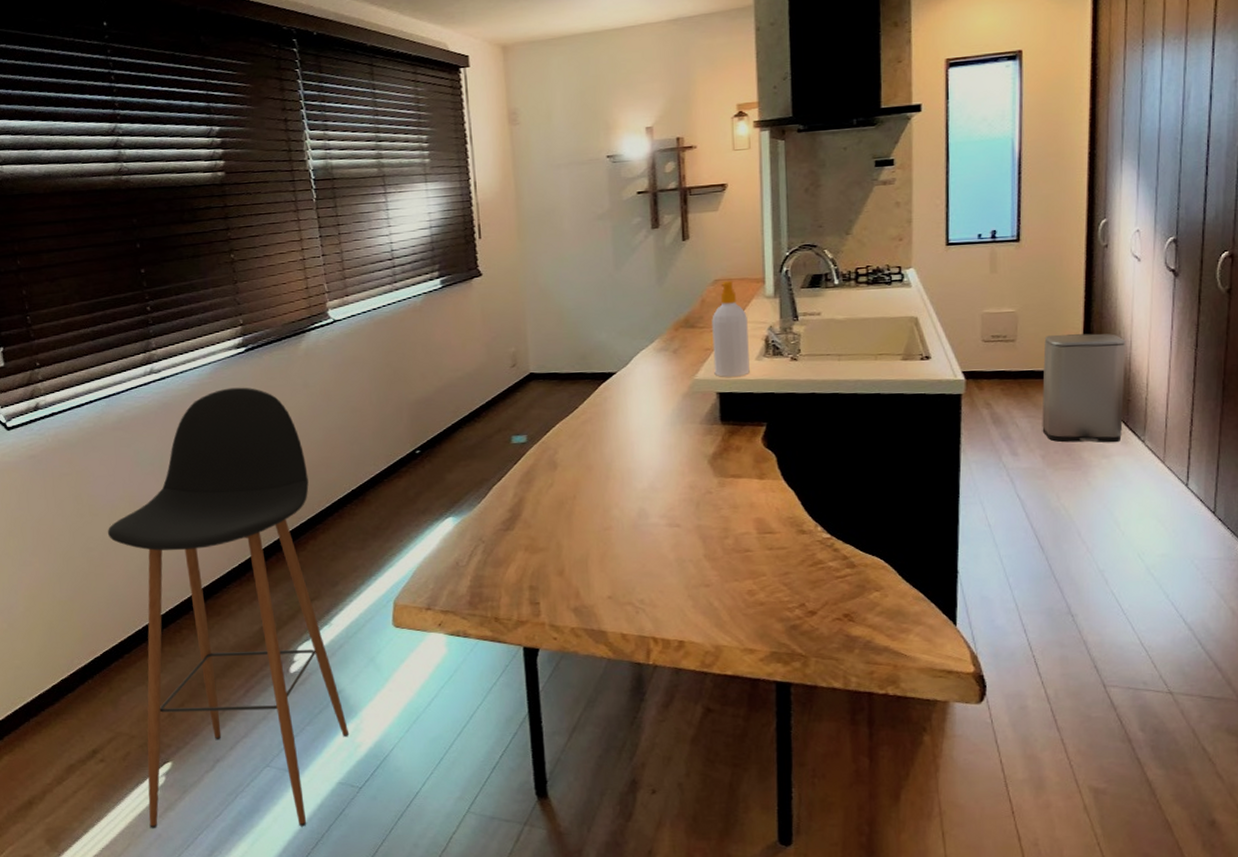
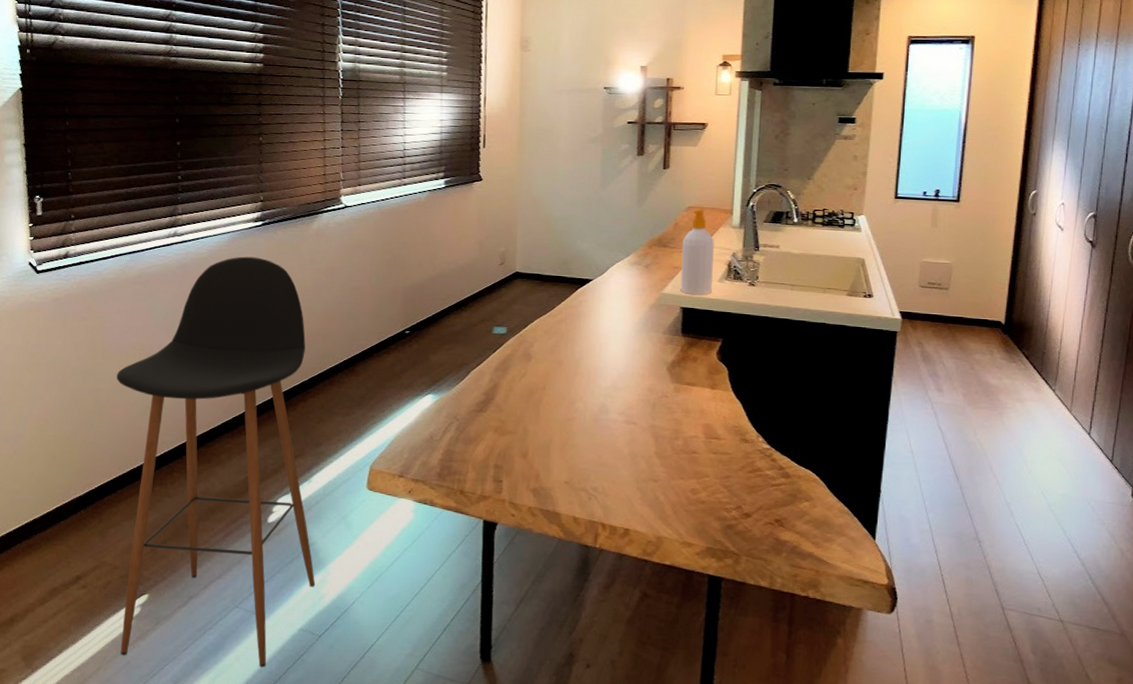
pedal bin: present [1042,333,1126,443] -> none [965,287,1046,389]

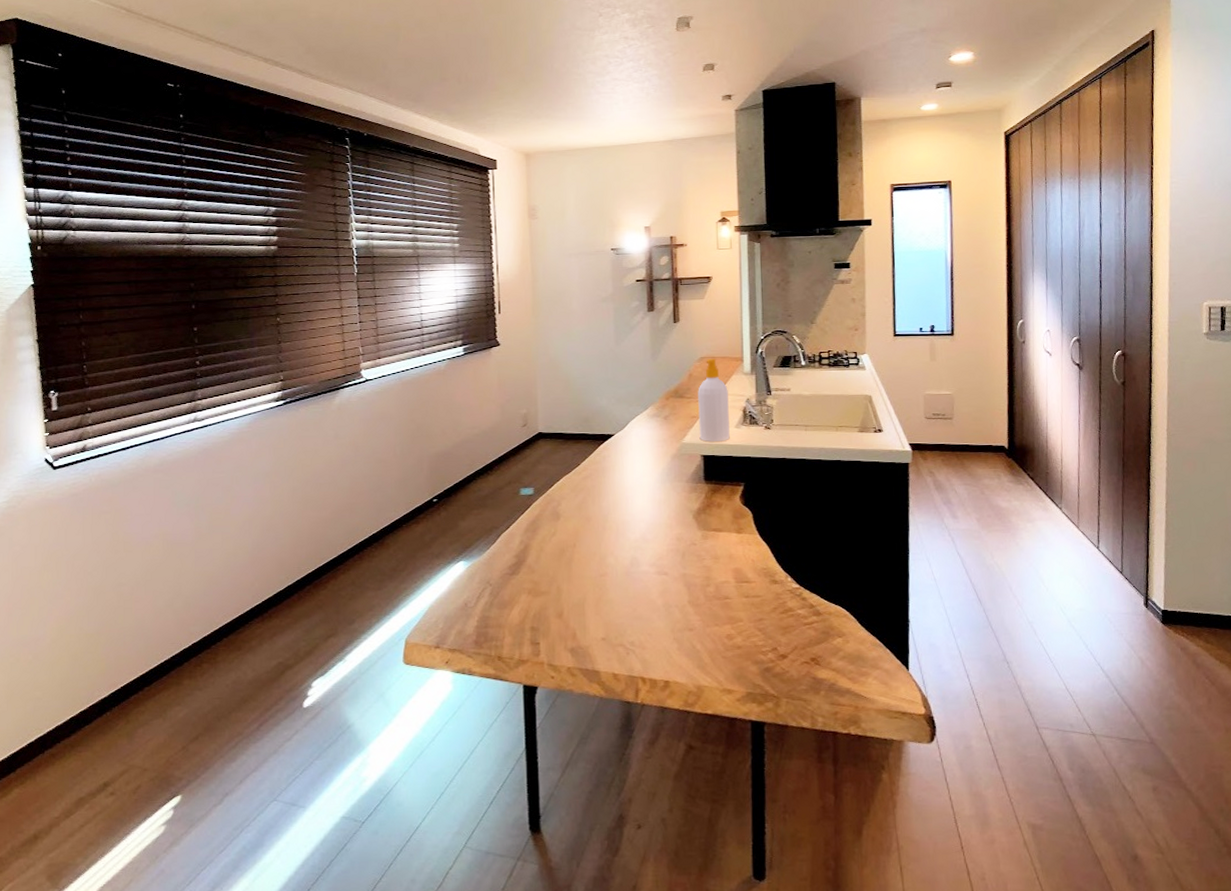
bar stool: present [116,256,316,668] -> none [139,436,356,864]

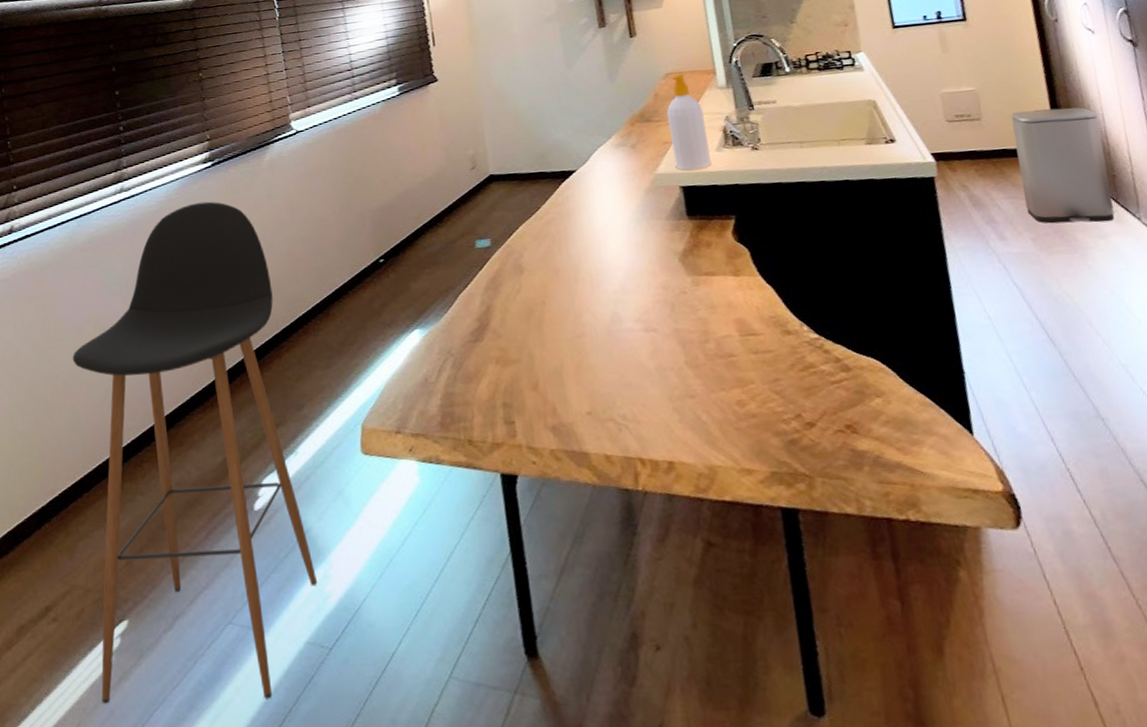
bar stool: none [139,436,356,864] -> present [72,201,318,704]
pedal bin: none [976,414,1043,509] -> present [1010,107,1115,223]

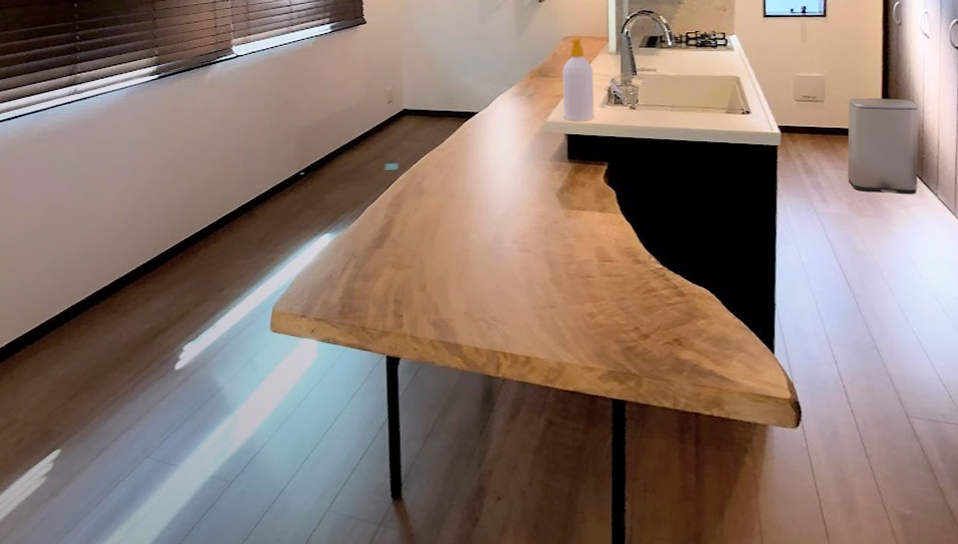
bar stool: present [72,201,318,704] -> none [23,109,225,518]

